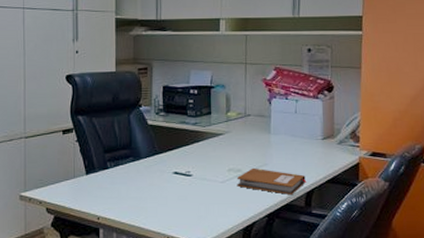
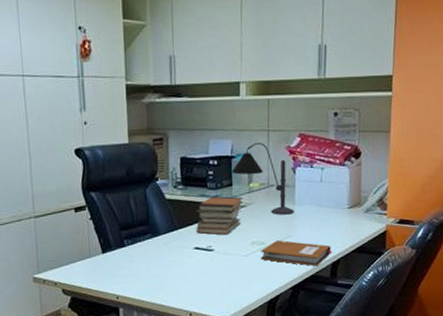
book stack: none [176,123,221,161] -> present [196,195,244,235]
desk lamp: none [211,74,270,144] -> present [232,142,294,215]

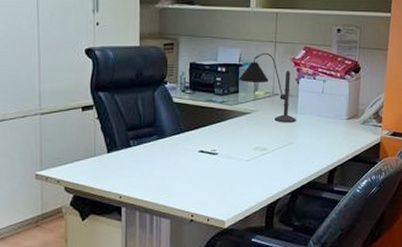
book stack: present [196,195,244,235] -> none [202,101,249,140]
notebook: present [260,240,333,267] -> none [262,146,330,173]

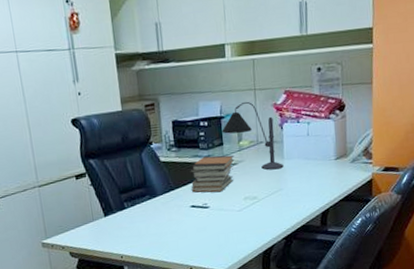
book stack: none [202,101,249,140] -> present [190,155,235,193]

